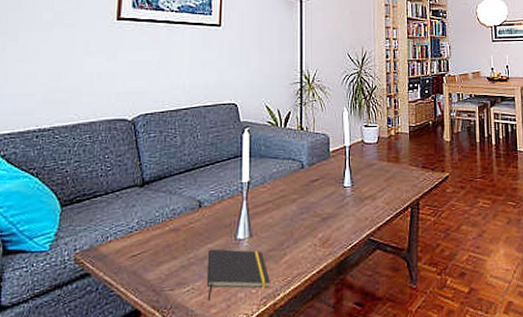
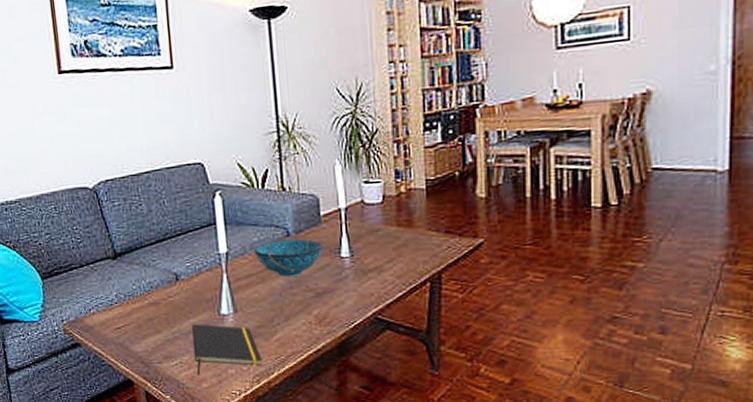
decorative bowl: none [272,171,330,205] -> present [254,239,323,278]

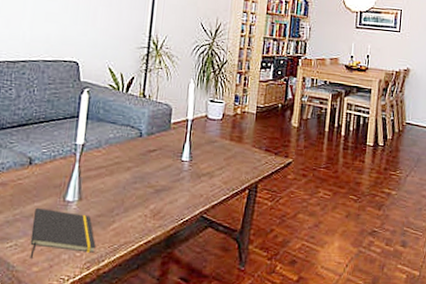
decorative bowl: present [254,239,323,278] -> none [108,139,168,174]

